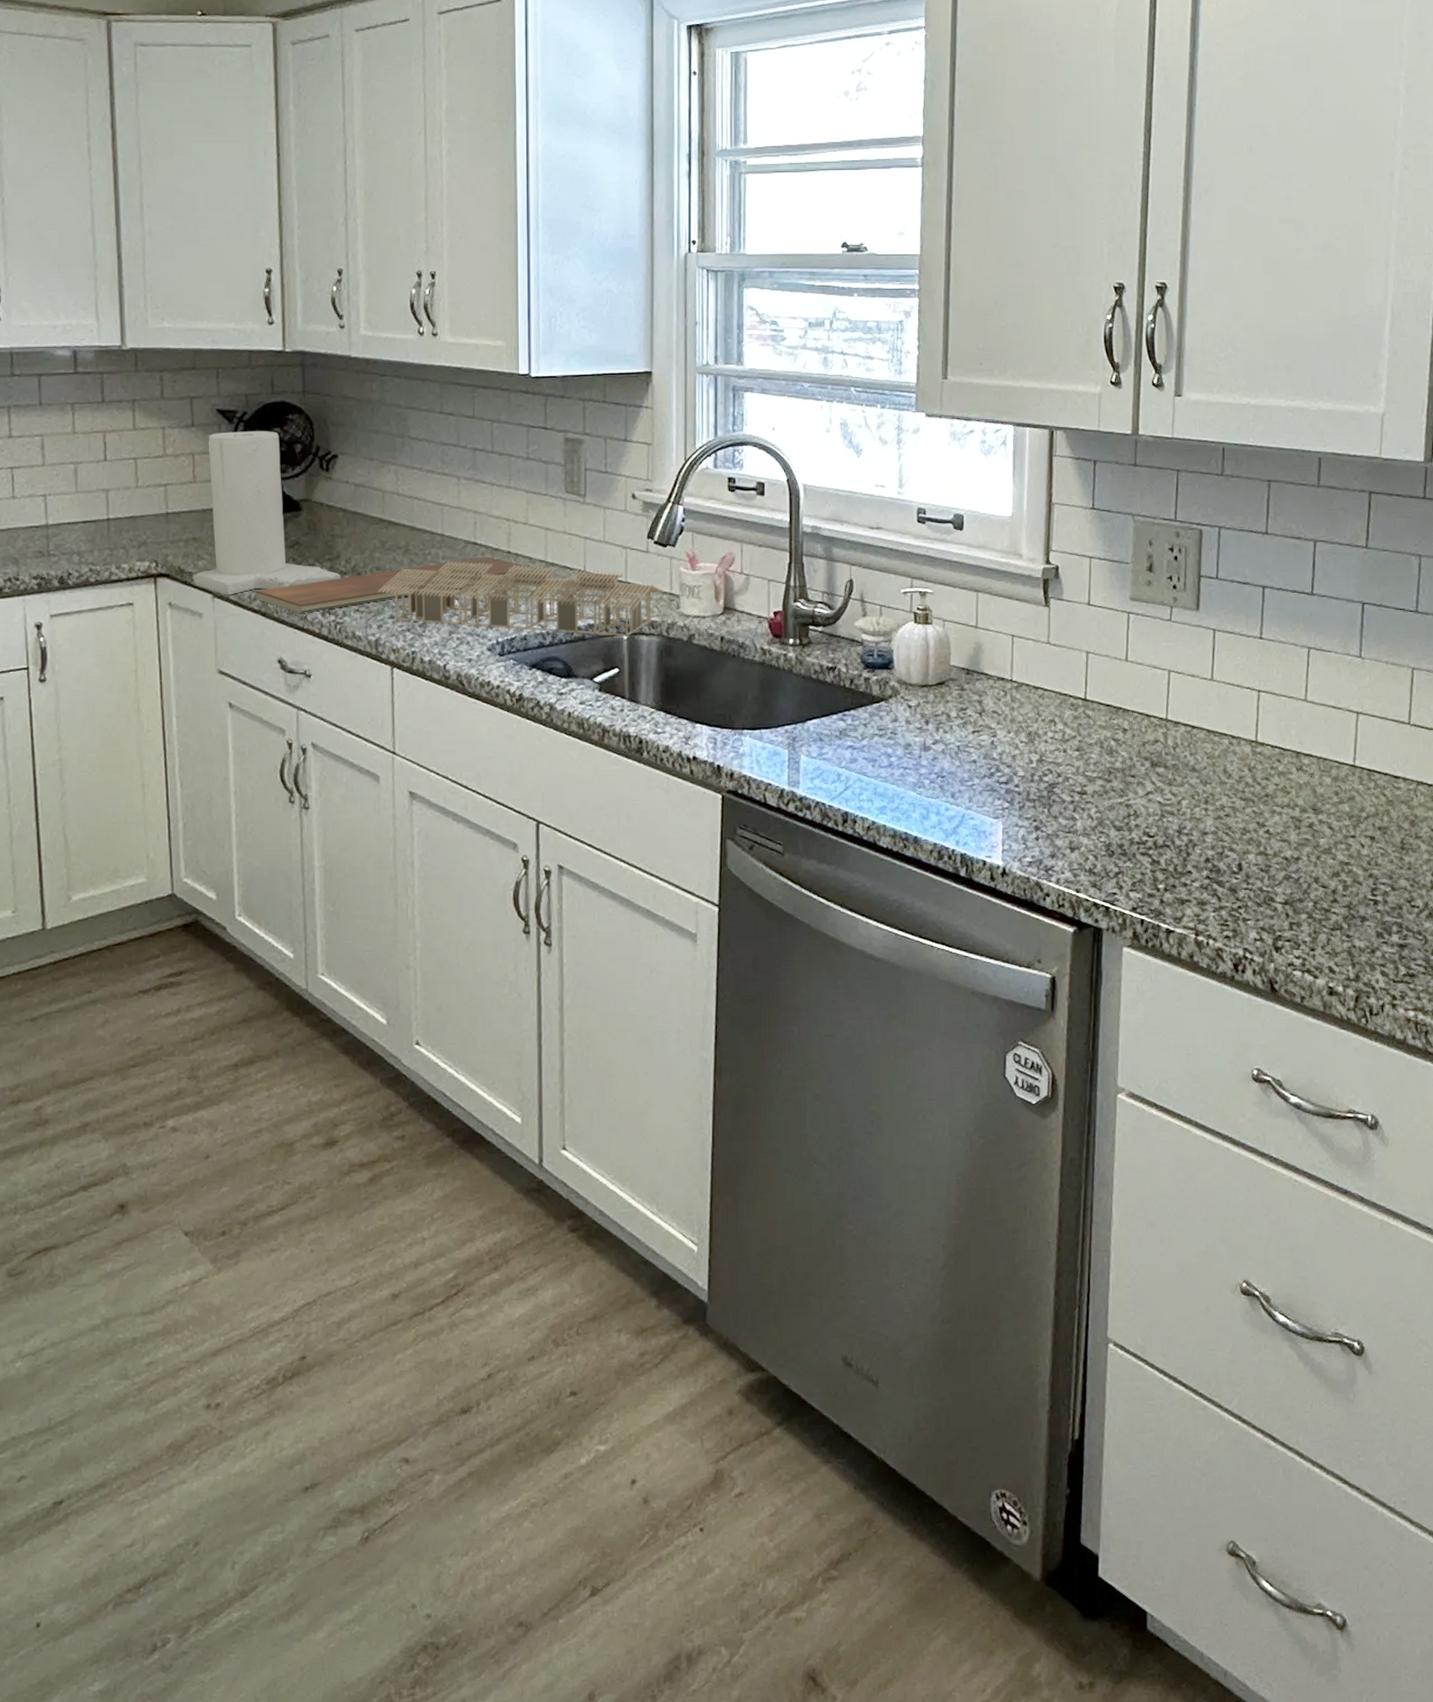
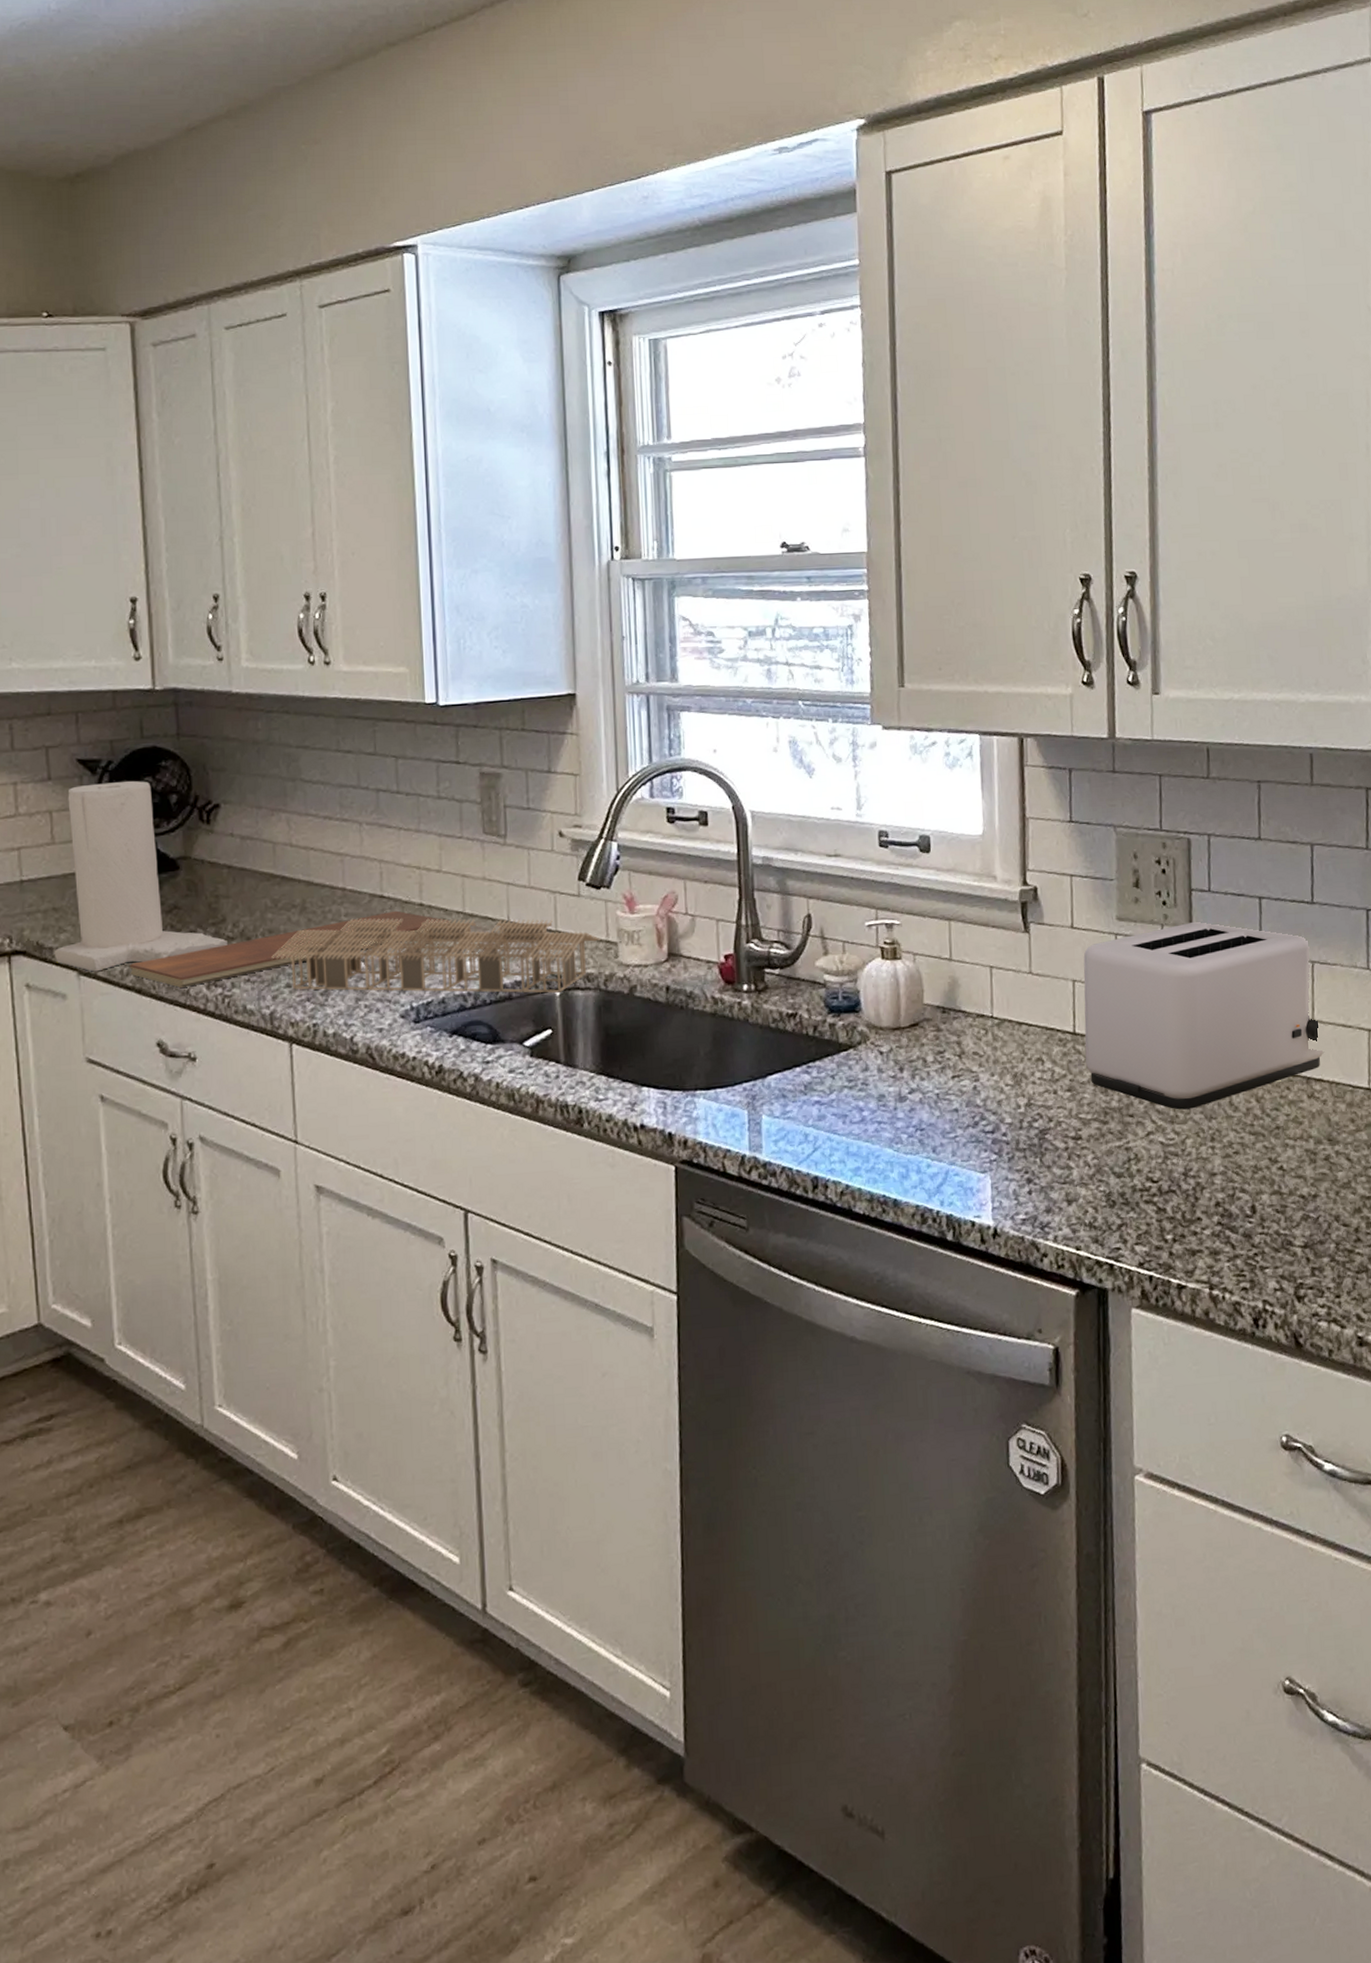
toaster: none [1093,604,1315,774] -> present [1083,920,1325,1110]

